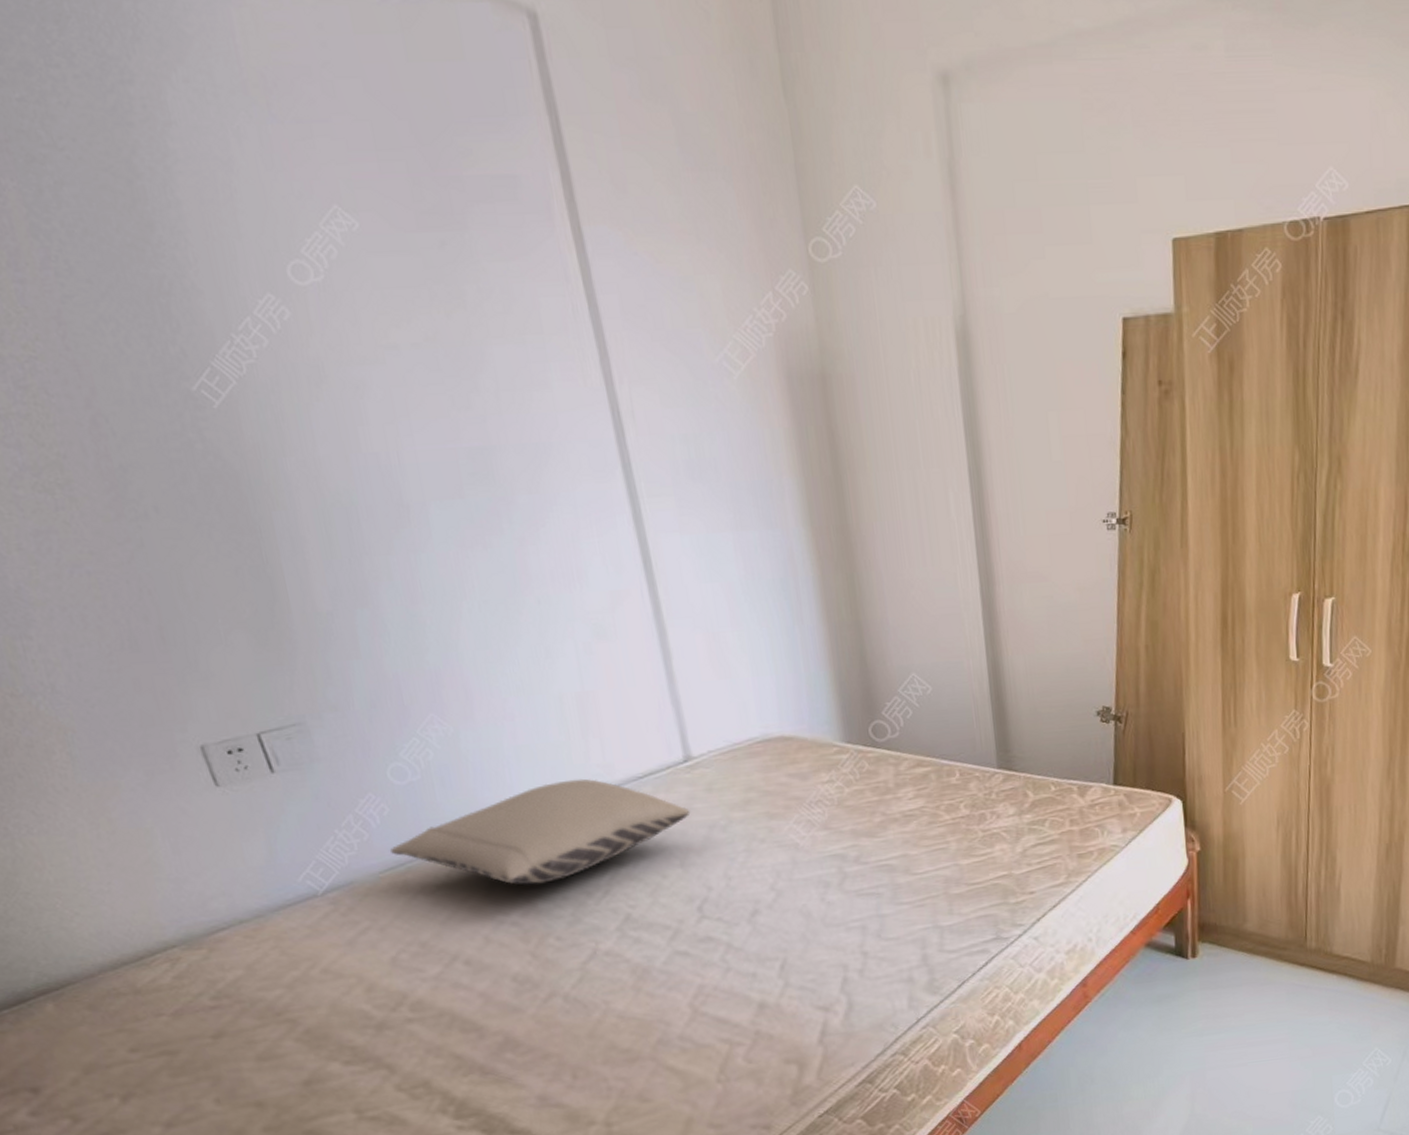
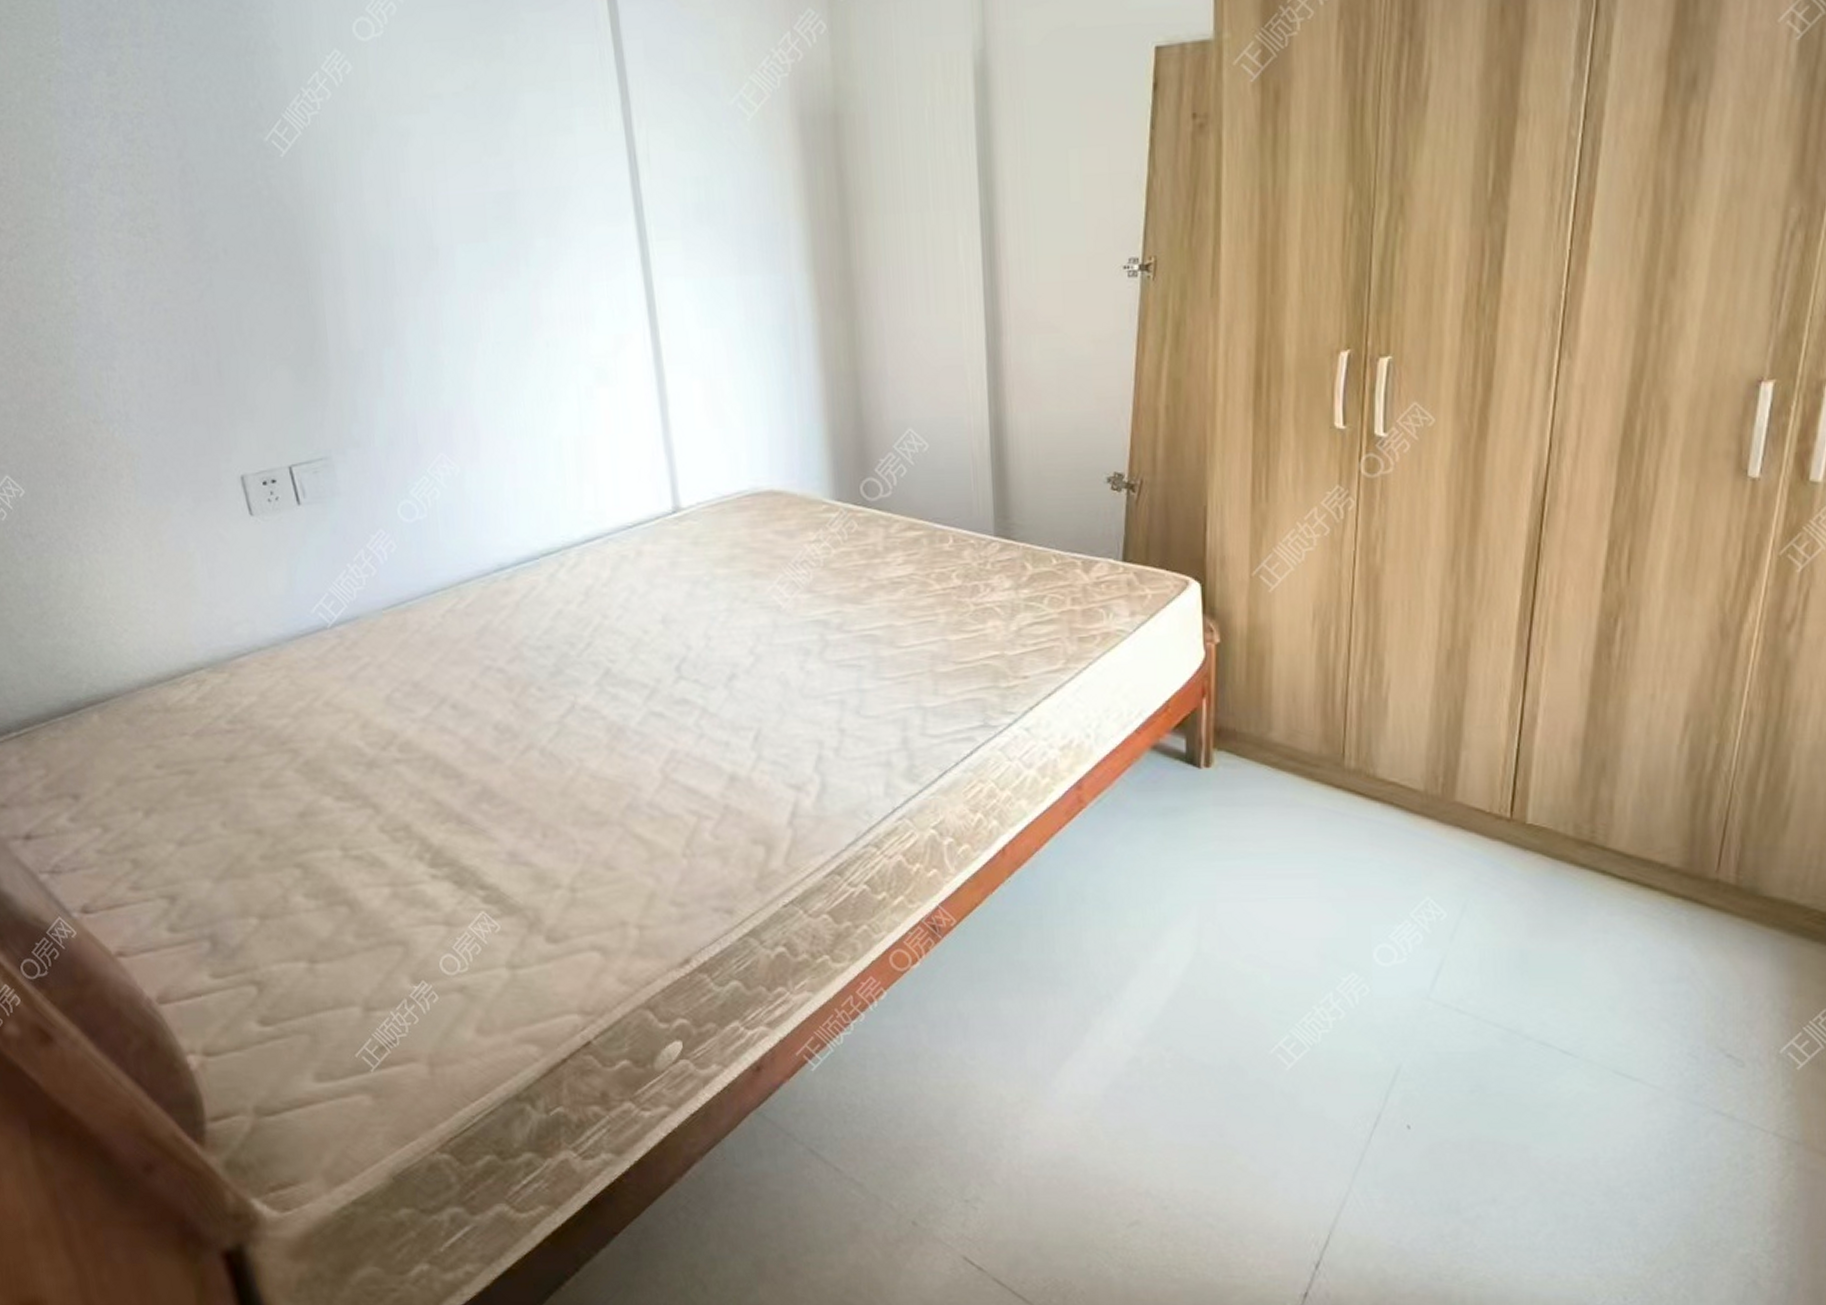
pillow: present [390,778,691,885] -> none [394,525,676,631]

